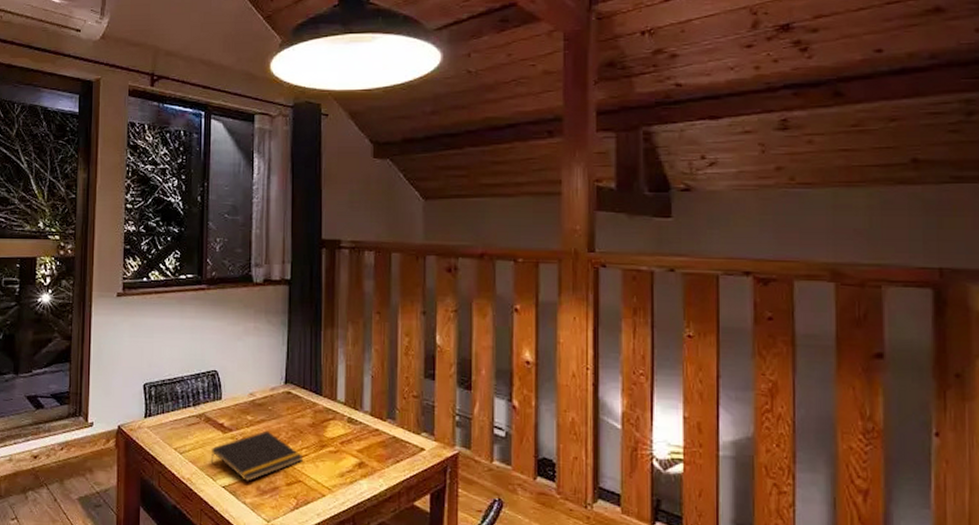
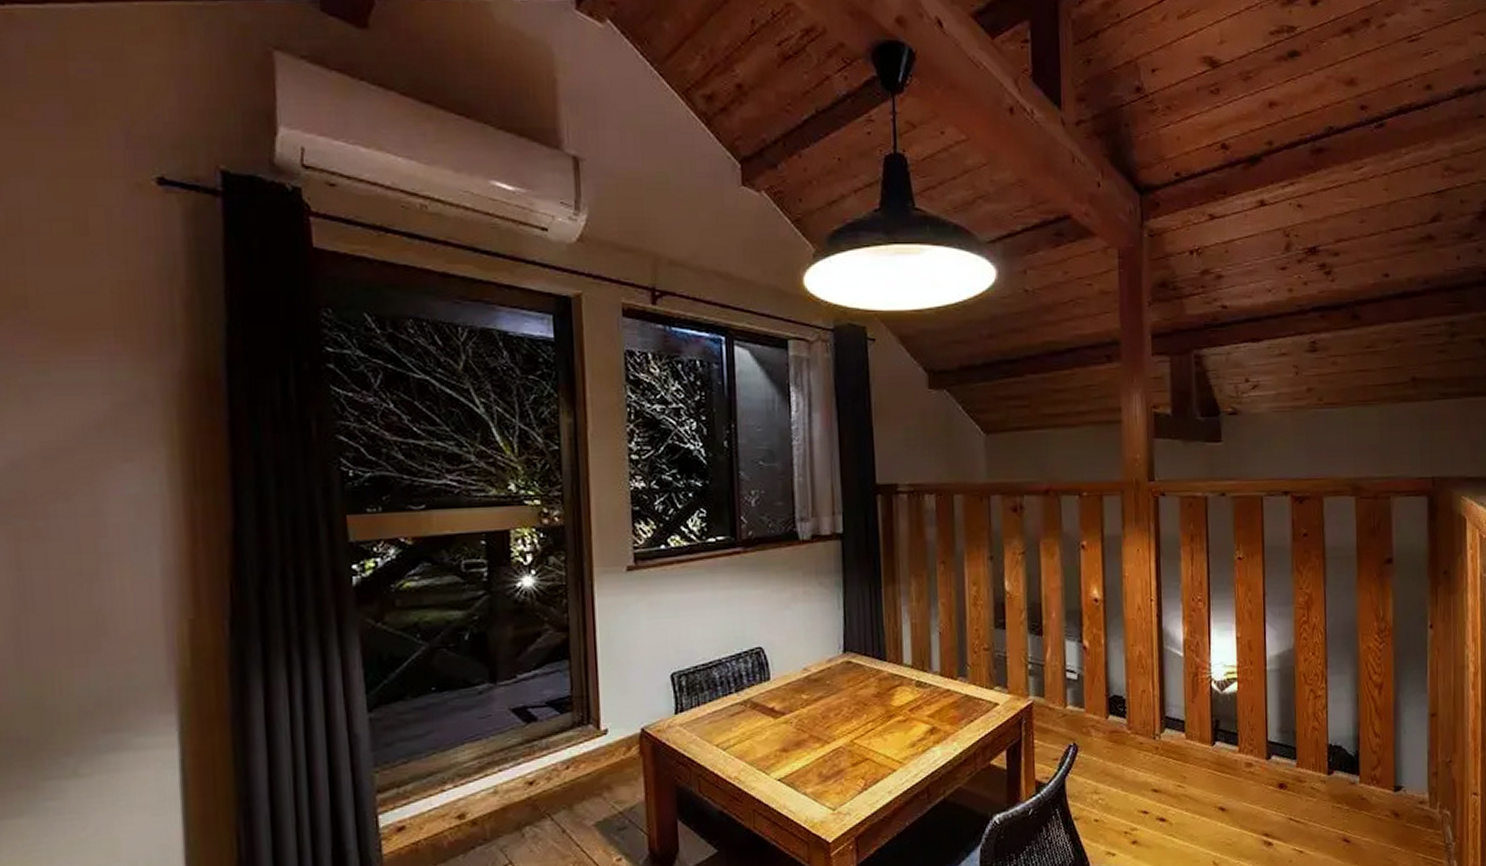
notepad: present [210,430,304,481] -> none [761,708,870,769]

